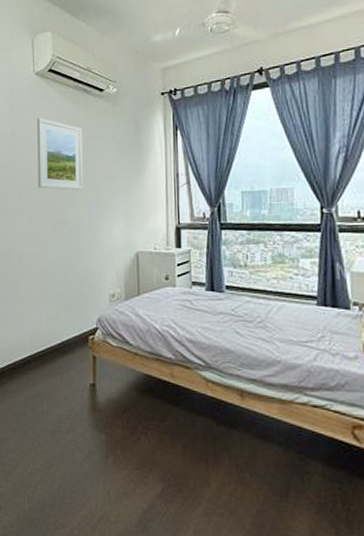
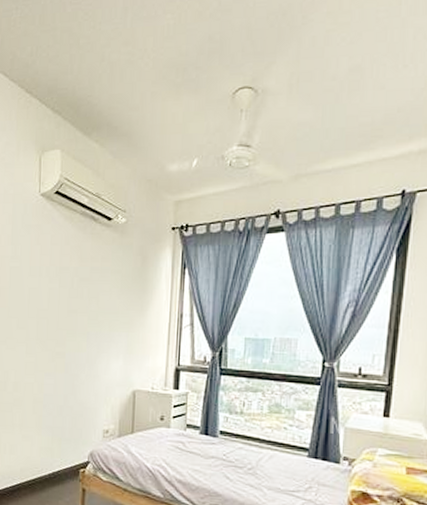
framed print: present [37,118,83,191] -> none [37,243,87,323]

